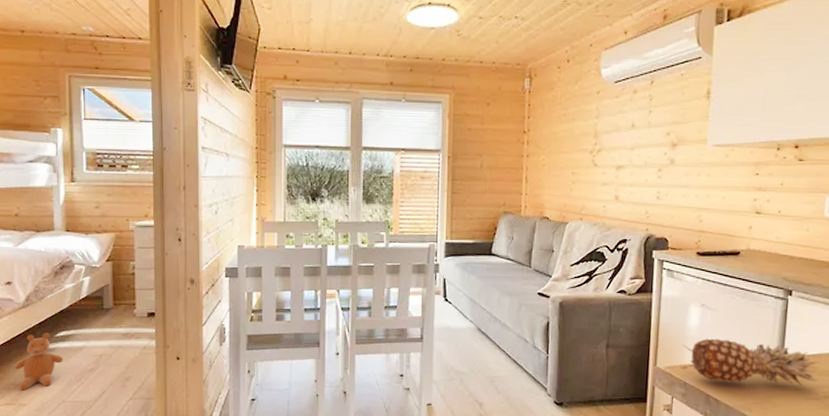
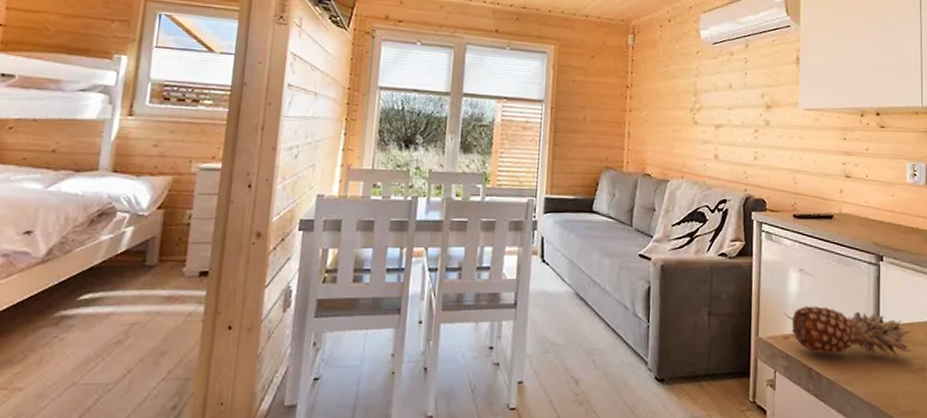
teddy bear: present [14,333,64,391] -> none [15,295,84,370]

